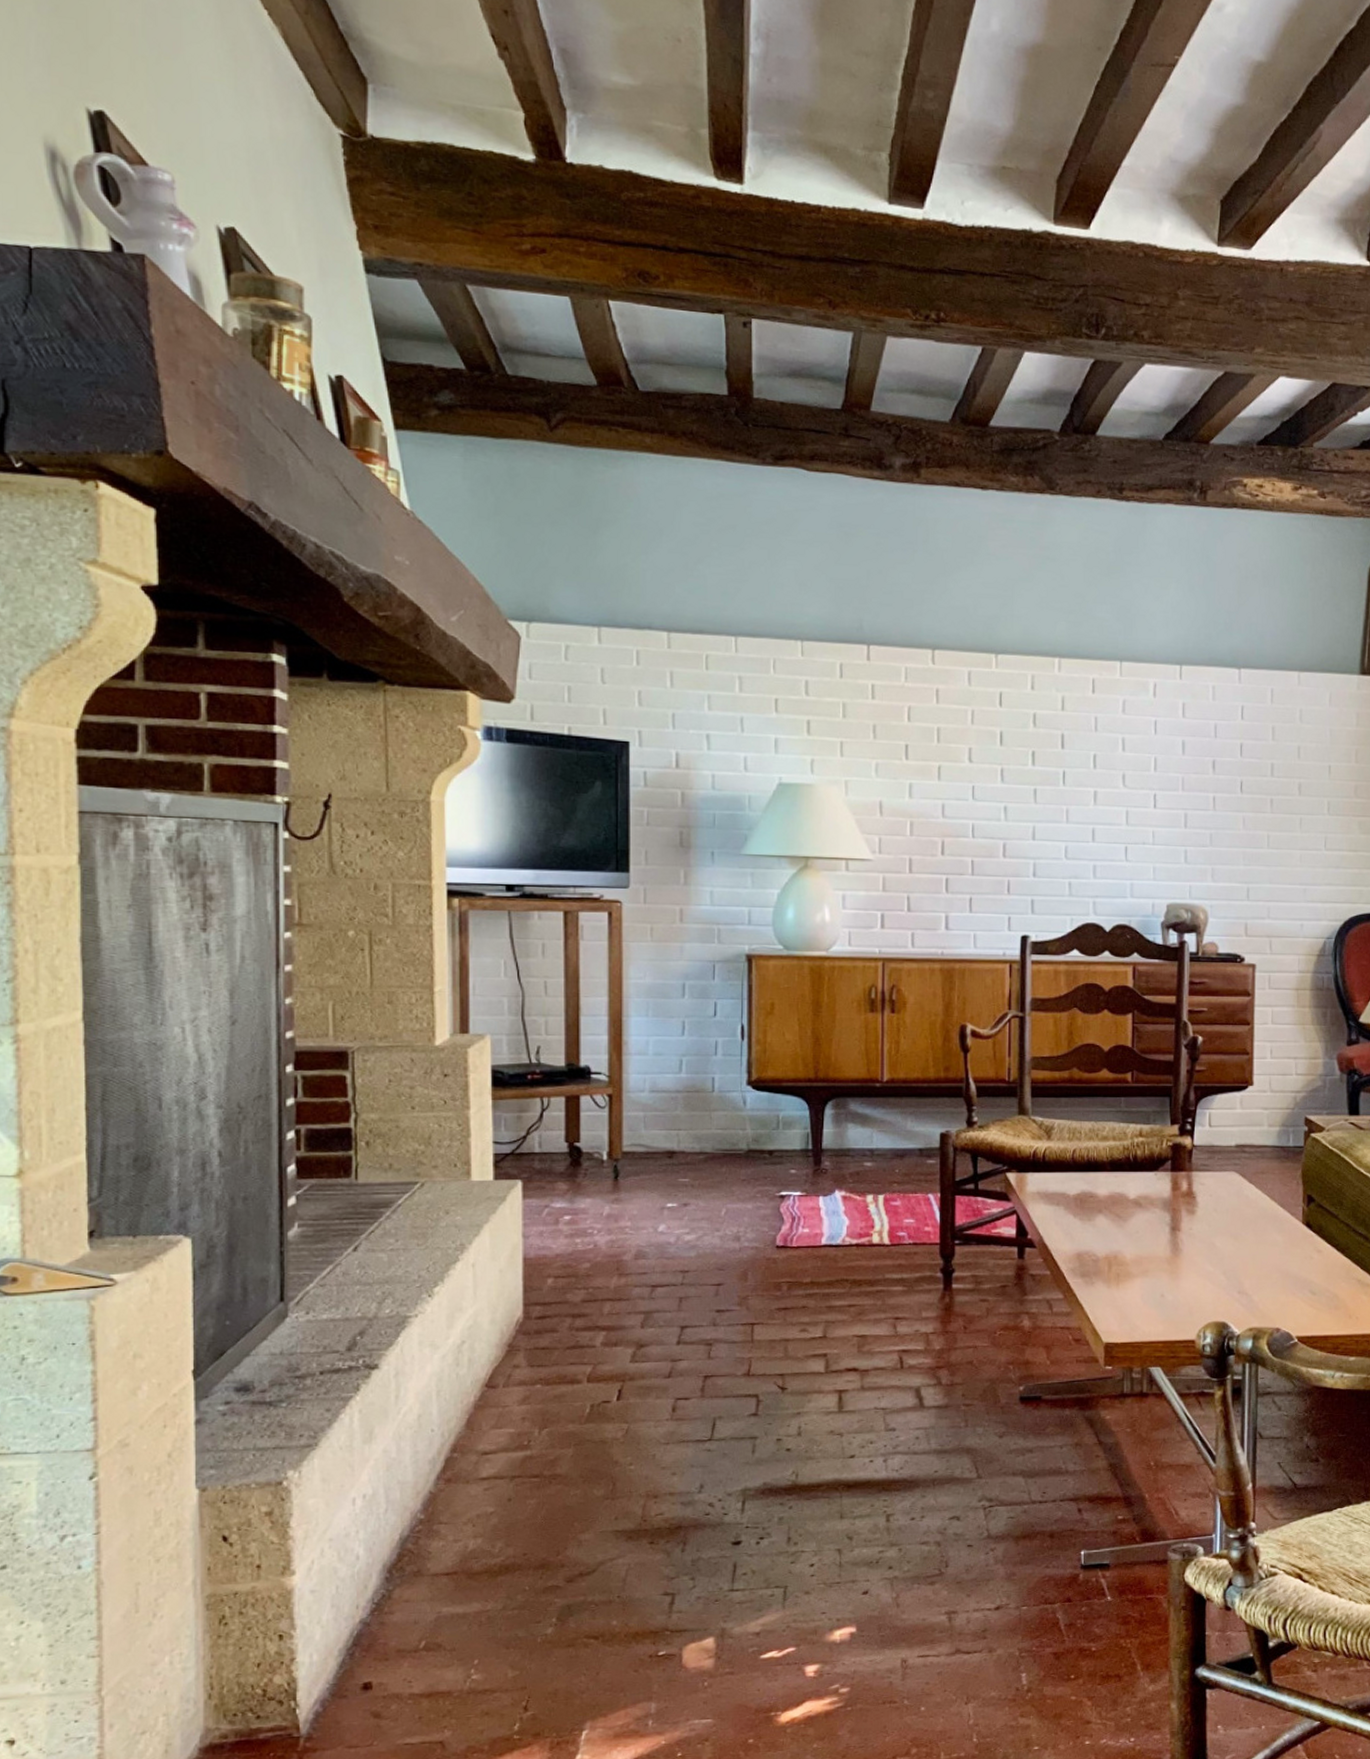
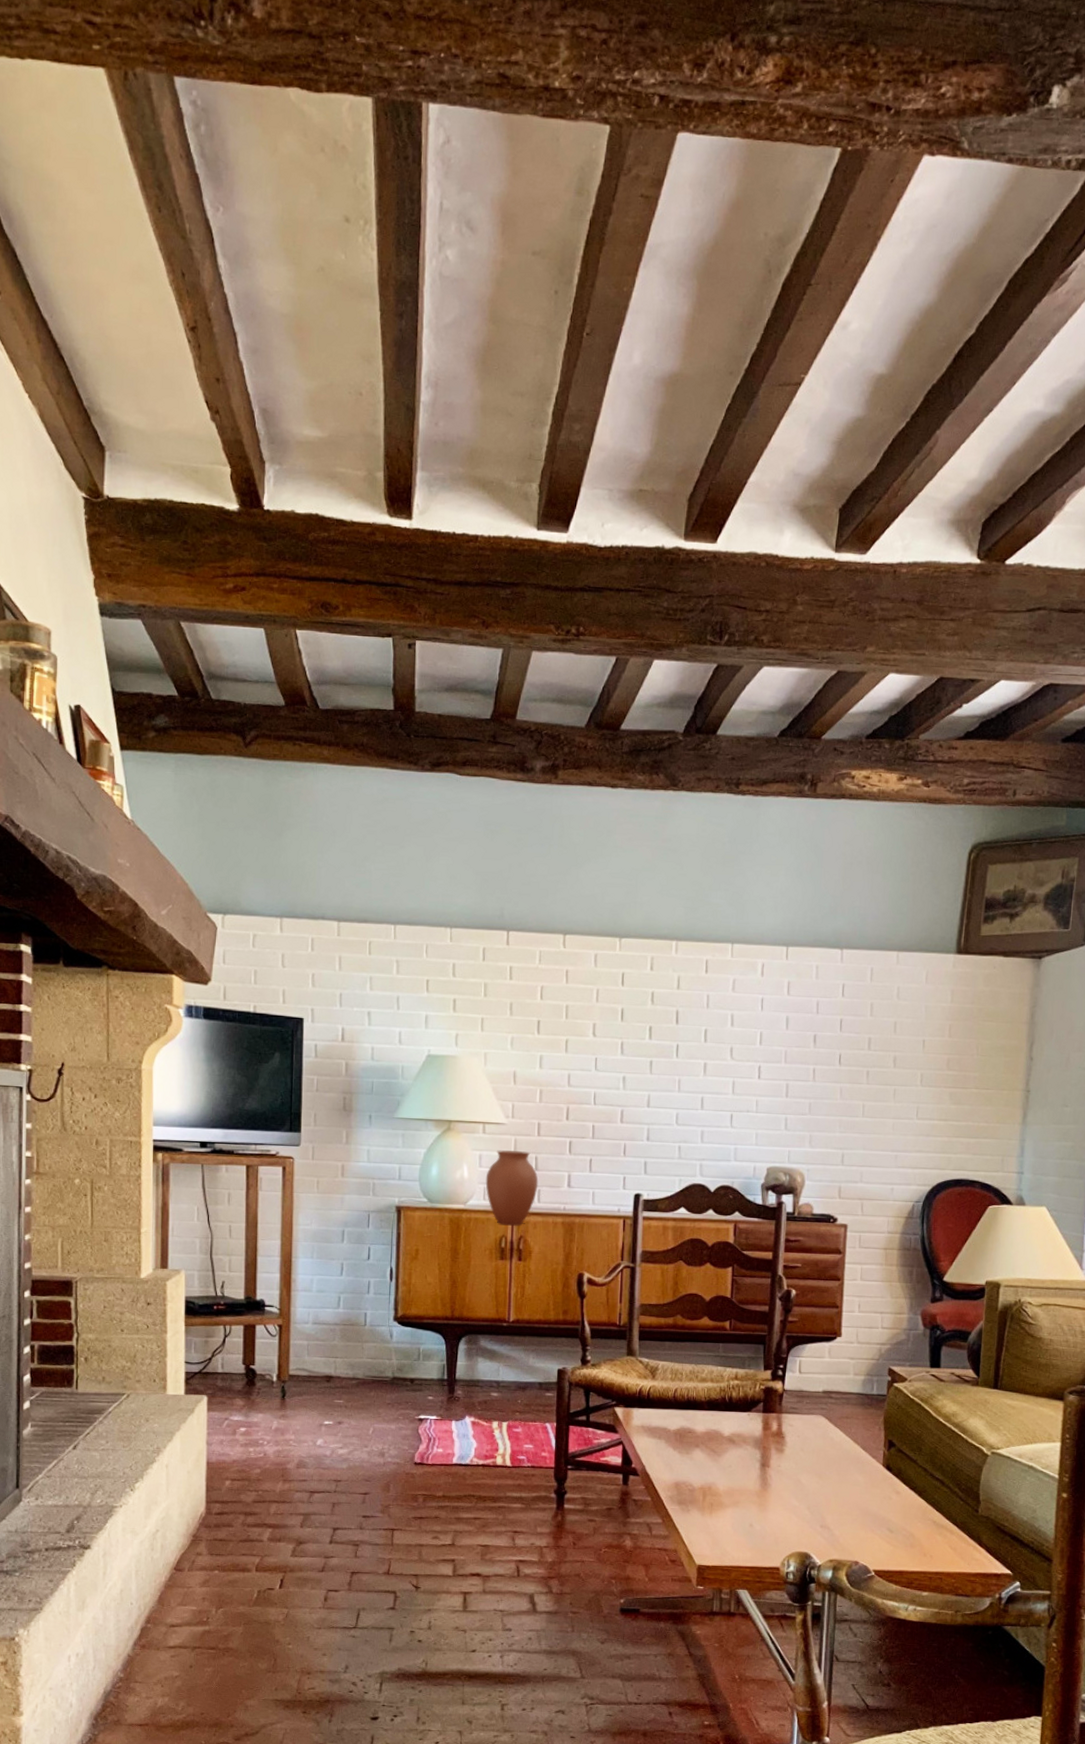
vase: none [850,889,912,974] -> present [485,1150,539,1226]

